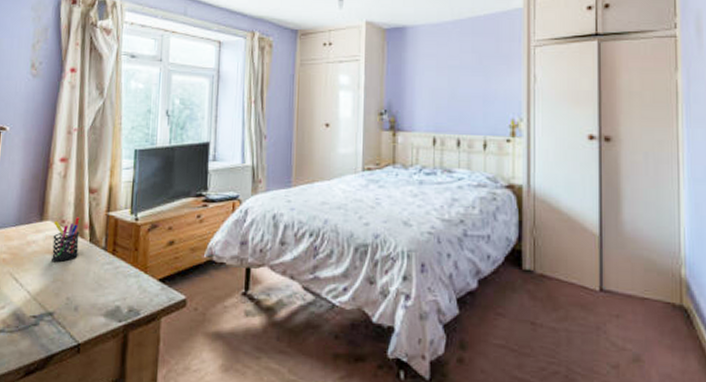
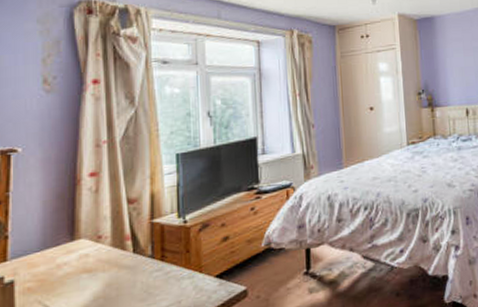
pen holder: present [52,217,80,263] -> none [88,230,121,281]

